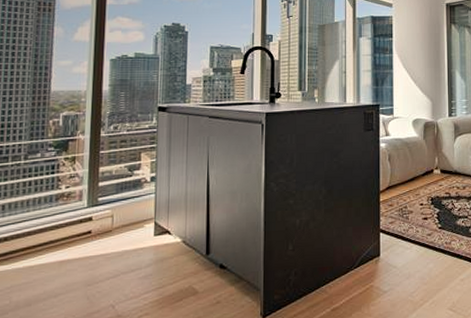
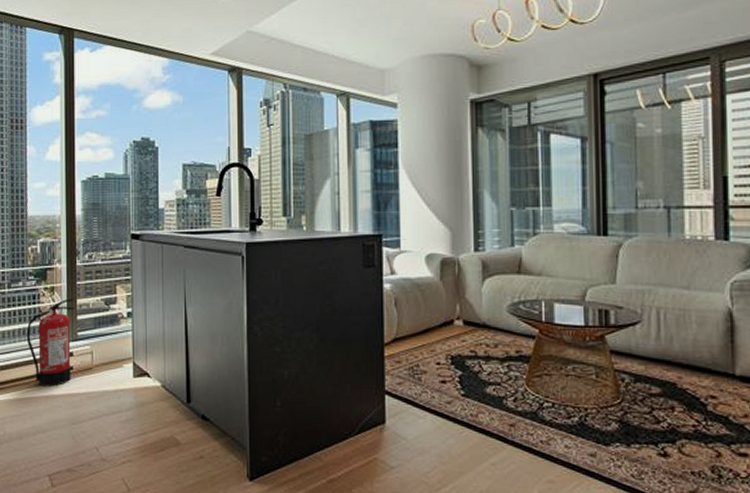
fire extinguisher: none [41,167,96,252] -> present [26,298,74,387]

